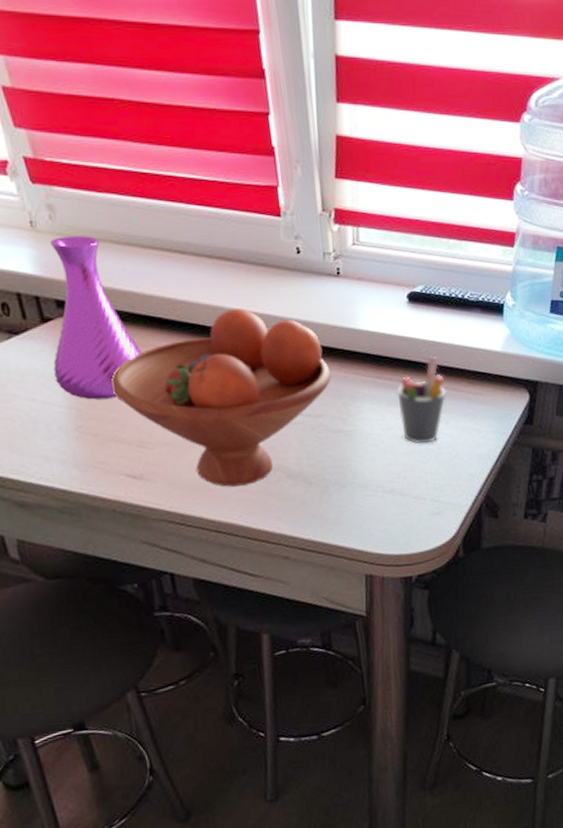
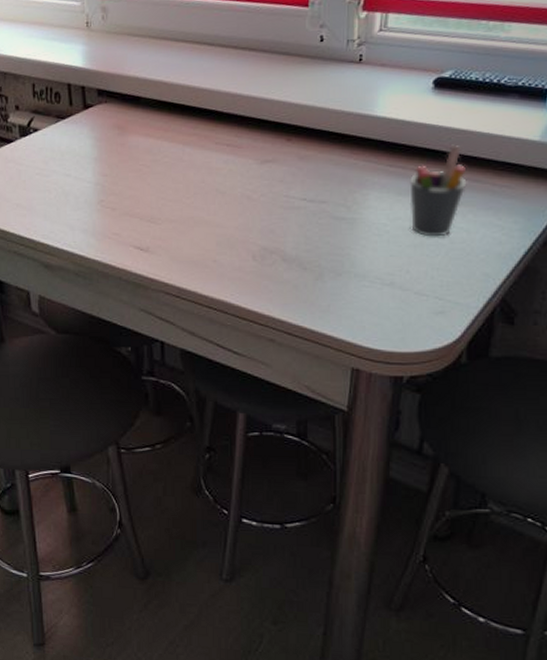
vase: present [49,236,142,400] -> none [88,32,163,177]
fruit bowl: present [110,308,331,487] -> none [133,96,340,265]

